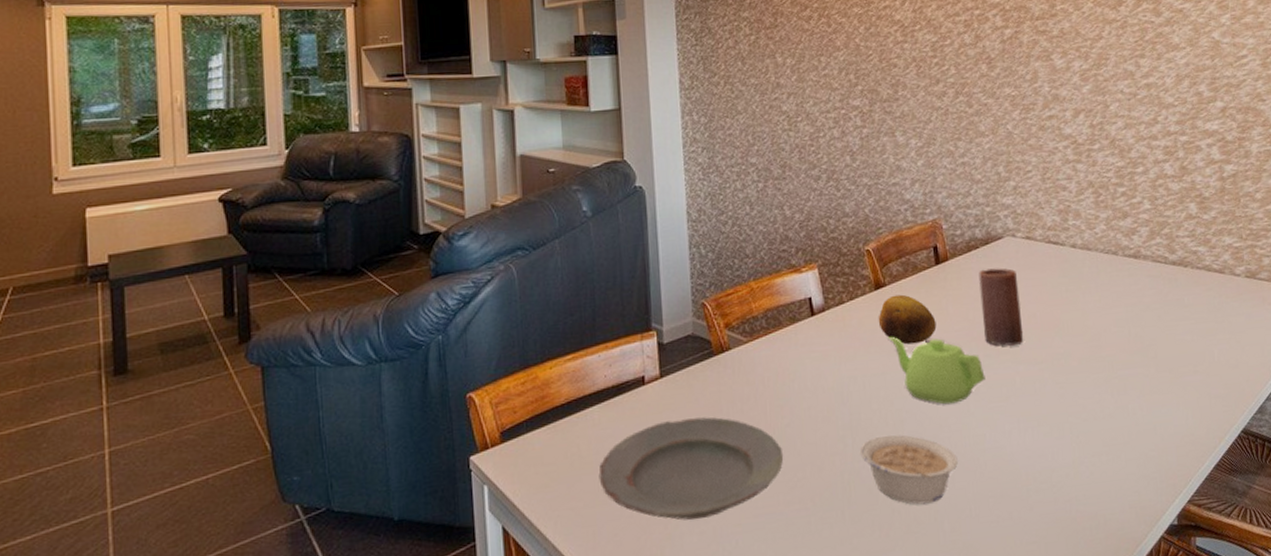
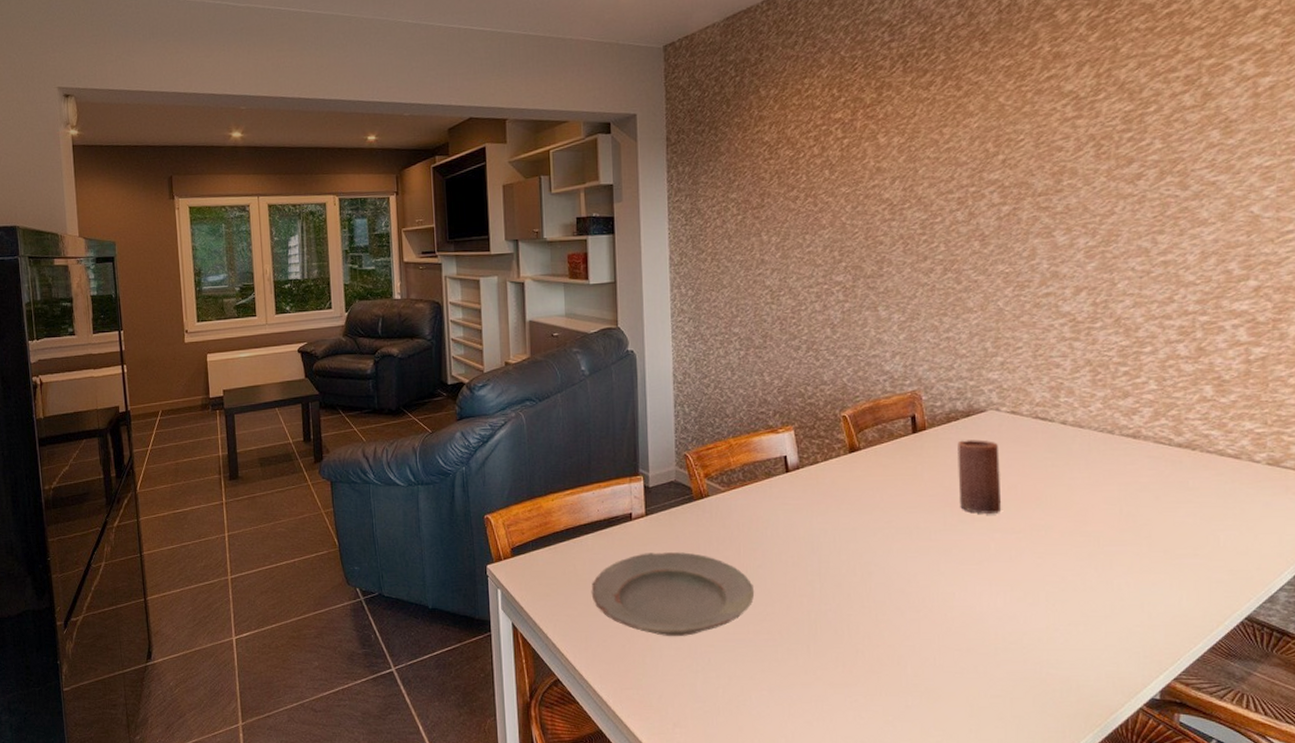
legume: present [860,435,958,505] -> none [828,584,924,649]
fruit: present [878,294,937,345] -> none [851,458,910,505]
teapot: present [887,336,986,405] -> none [860,496,958,562]

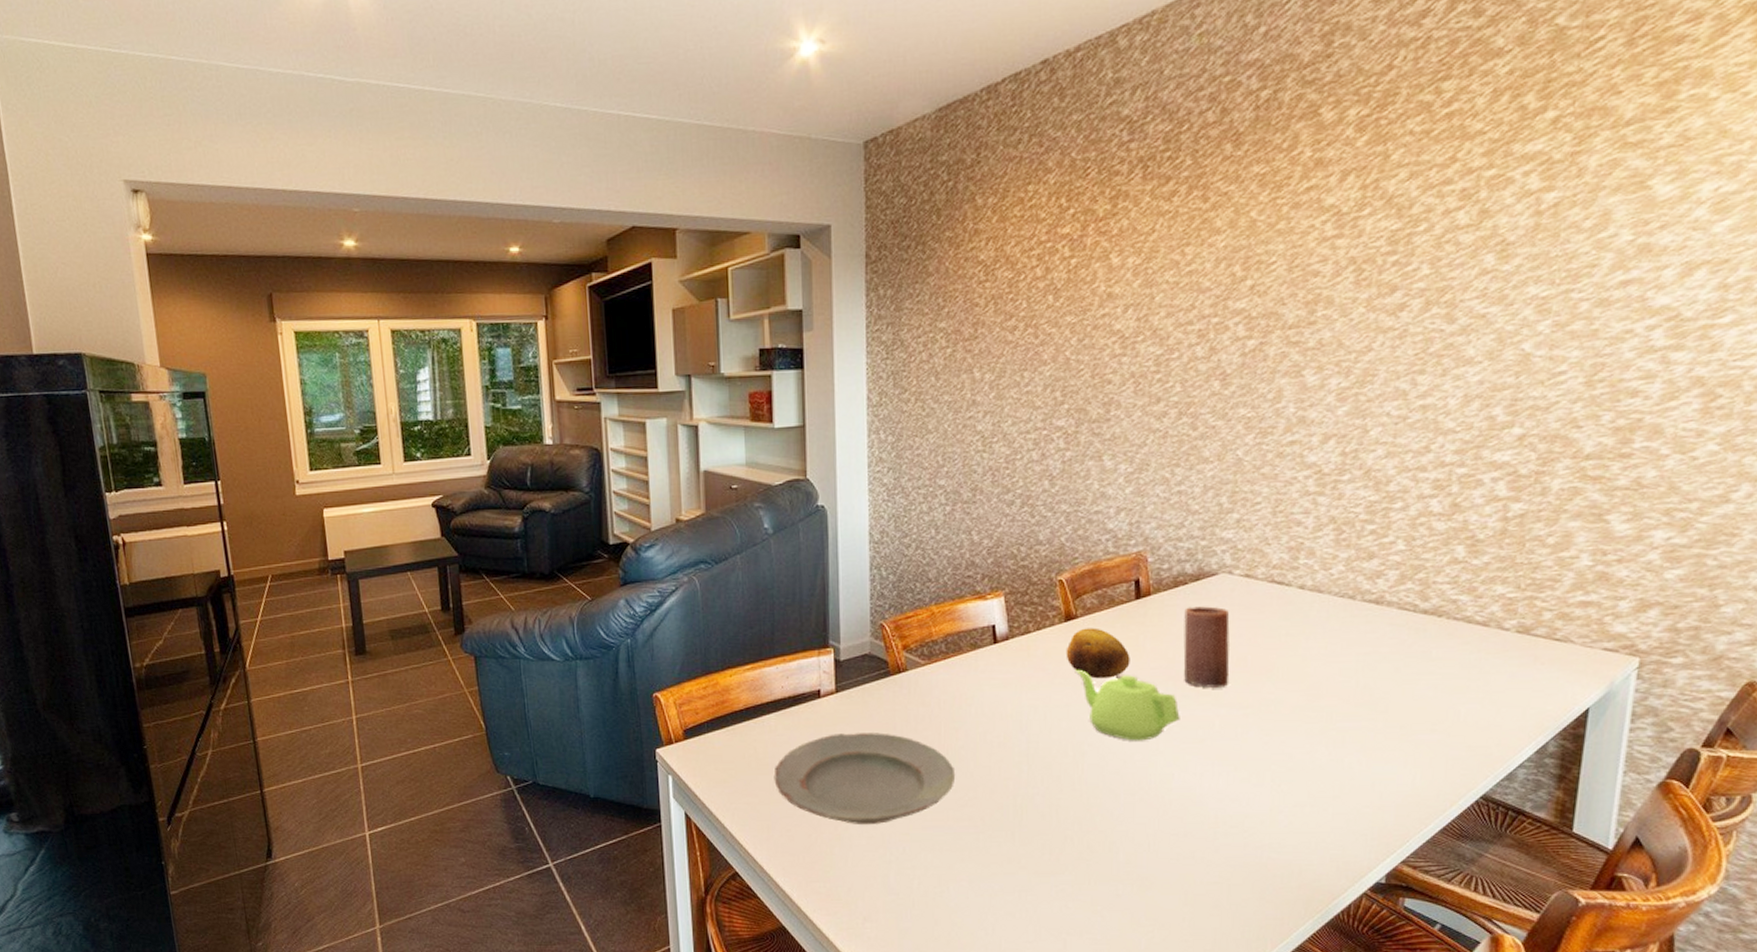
fruit: none [851,458,910,505] -> present [1066,627,1130,679]
teapot: none [860,496,958,562] -> present [1075,669,1180,741]

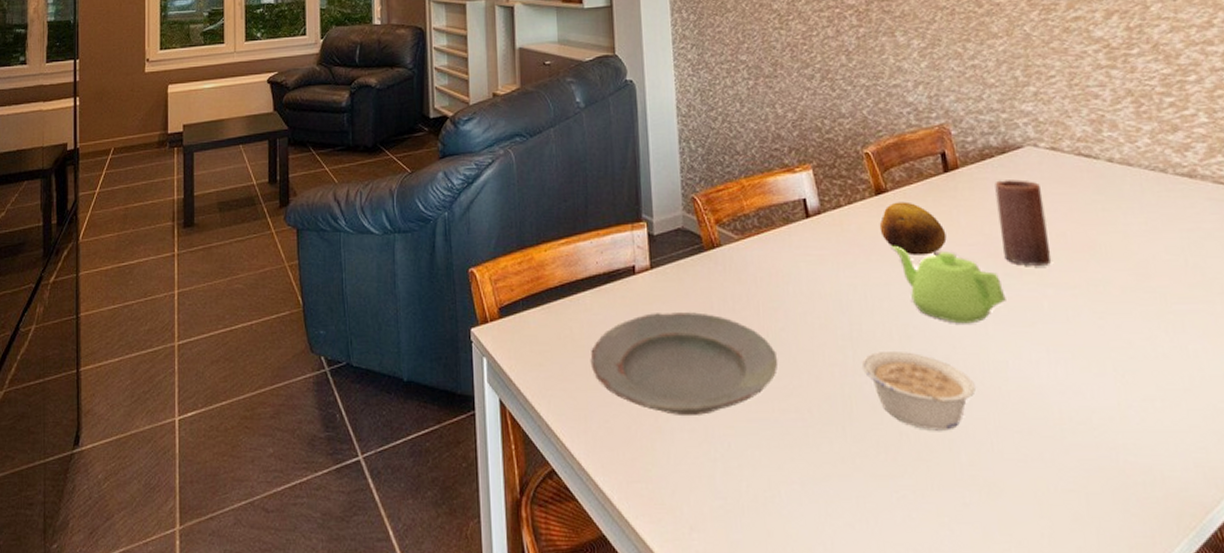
legume: none [1036,765,1140,834] -> present [862,350,976,431]

